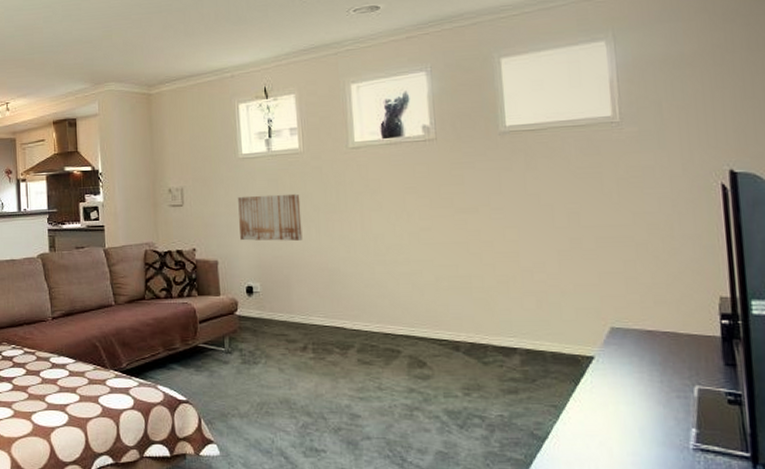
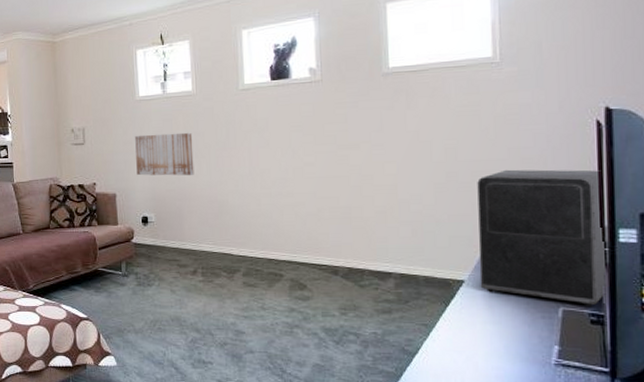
speaker: none [602,235,741,386] -> present [477,169,605,307]

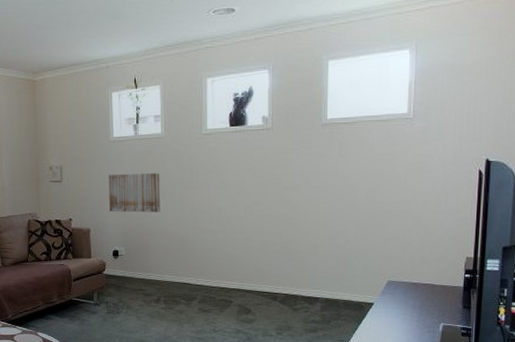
speaker: present [477,169,605,307] -> none [385,210,478,323]

